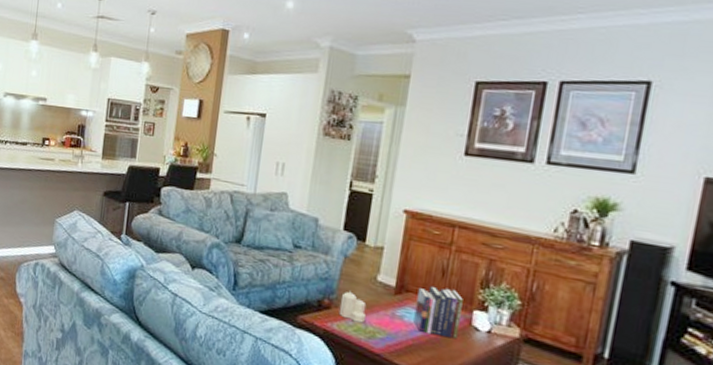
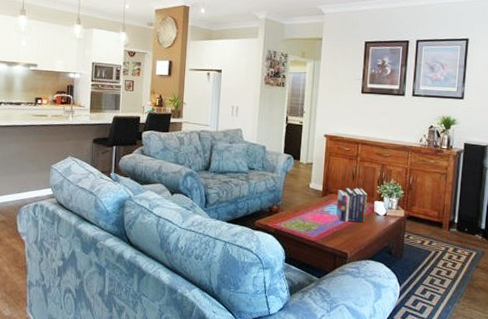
candle: present [338,289,367,324] -> none [284,197,304,220]

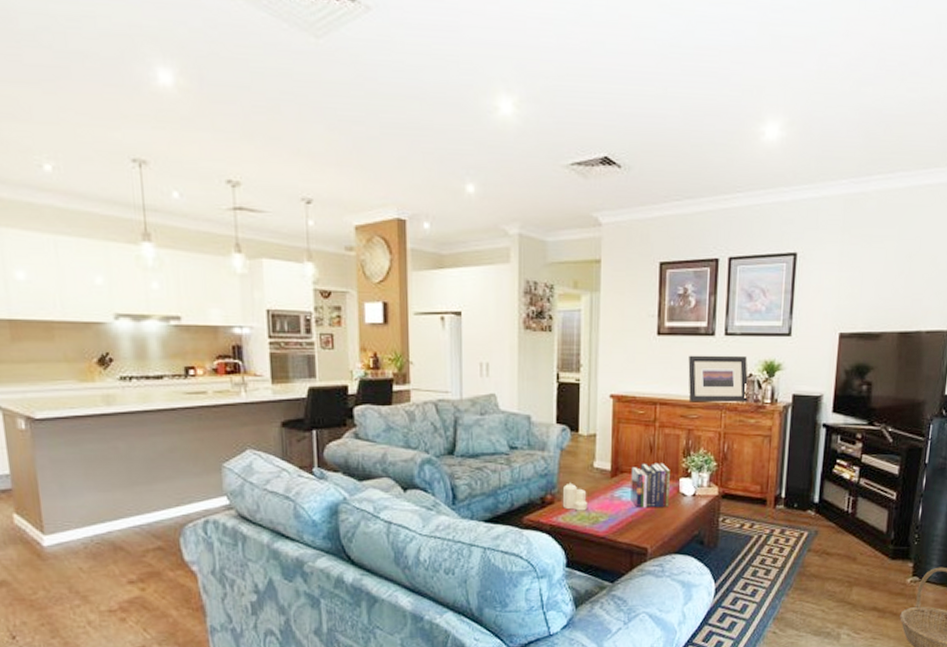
candle: none [284,197,304,220] -> present [562,481,588,511]
picture frame: none [383,109,430,147] -> present [688,355,748,403]

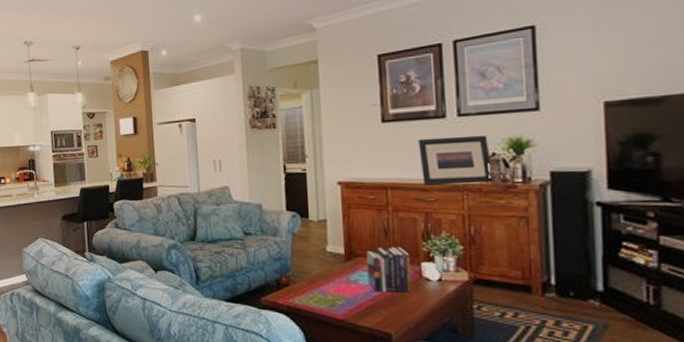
candle: present [562,481,588,511] -> none [296,264,324,294]

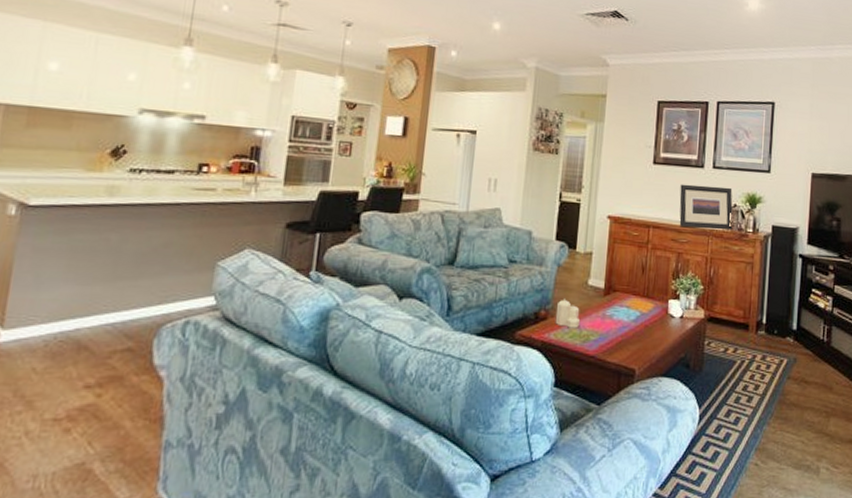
candle: none [296,264,324,294] -> present [555,297,581,328]
books: present [366,246,412,293] -> none [621,283,660,329]

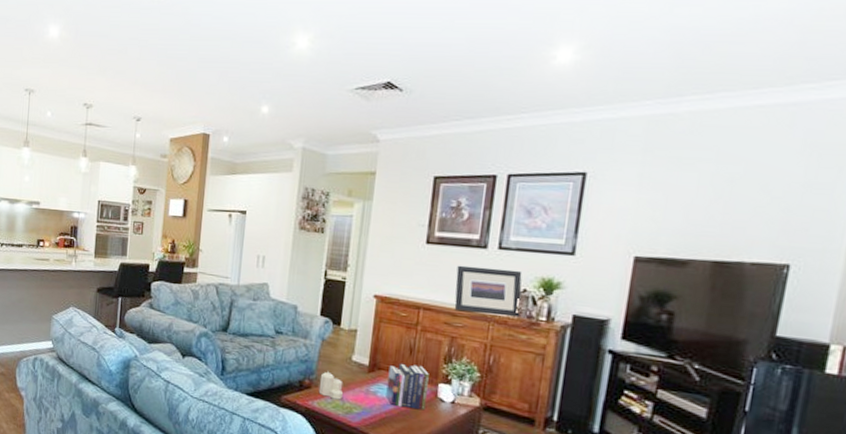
books: none [621,283,660,329] -> present [386,363,429,411]

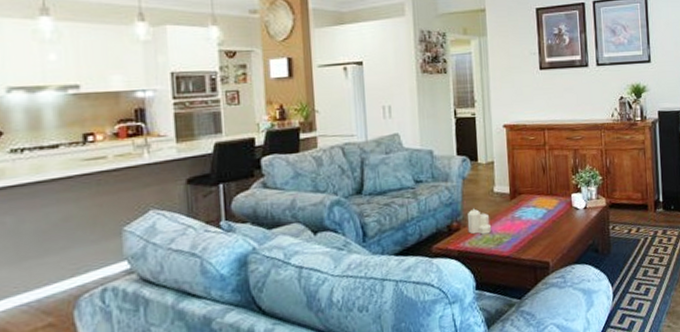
books: present [386,363,429,411] -> none [528,181,564,226]
picture frame: present [454,265,522,318] -> none [568,81,622,125]

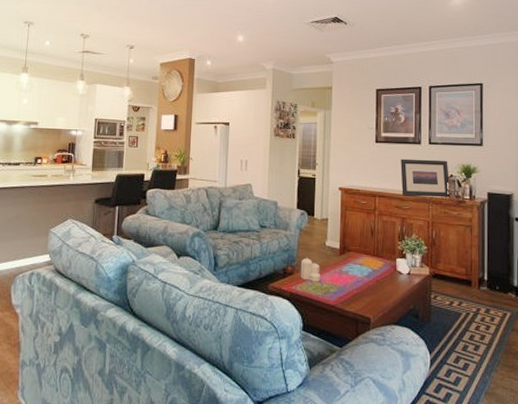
picture frame: none [568,81,622,125] -> present [400,158,451,198]

